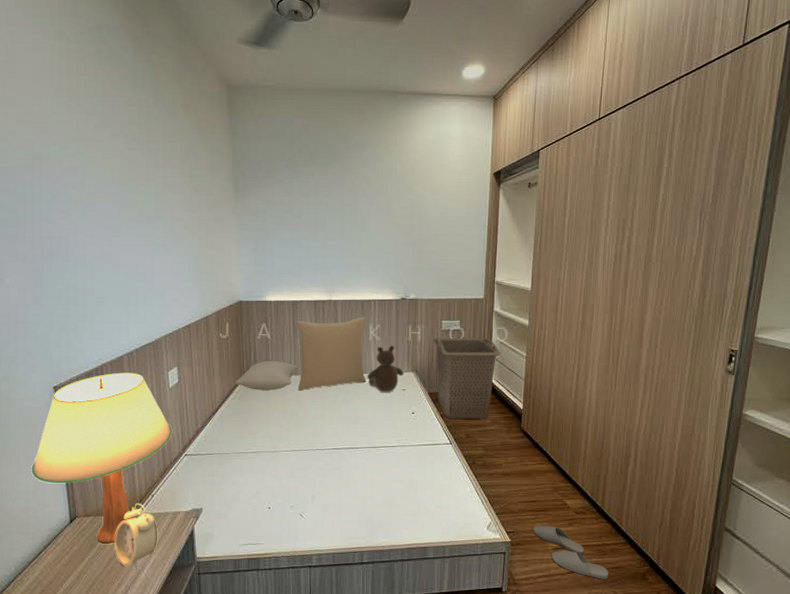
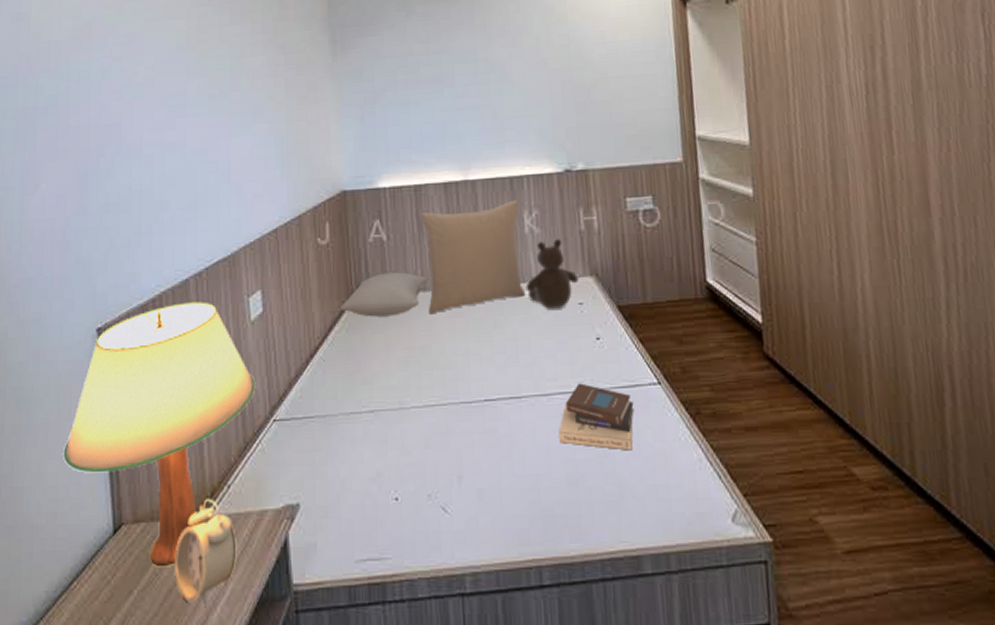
books: none [381,441,433,484] -> present [559,383,634,451]
laundry basket: present [433,338,502,420] -> none [615,219,720,346]
slippers: present [533,526,609,580] -> none [805,512,945,605]

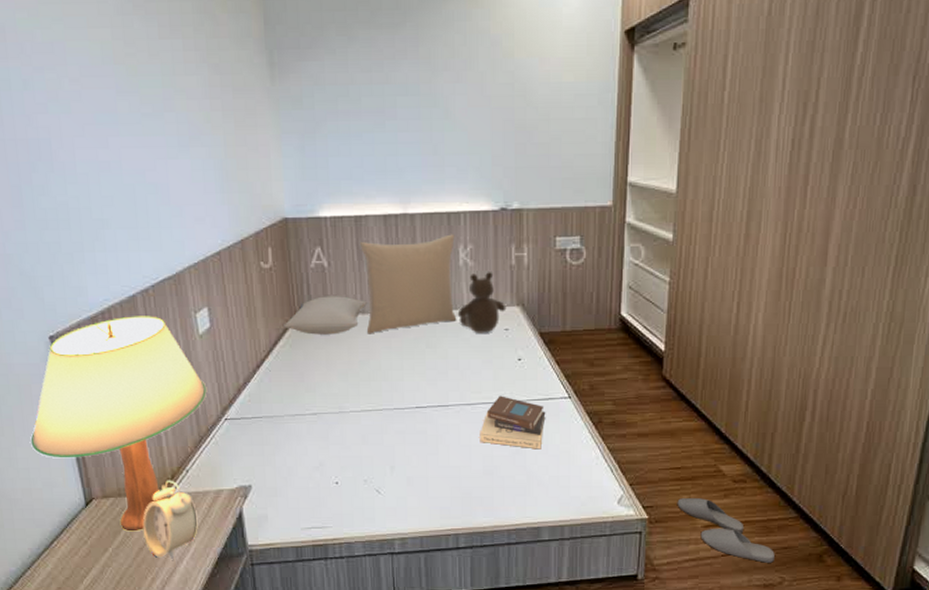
slippers: none [805,512,945,605] -> present [677,498,775,563]

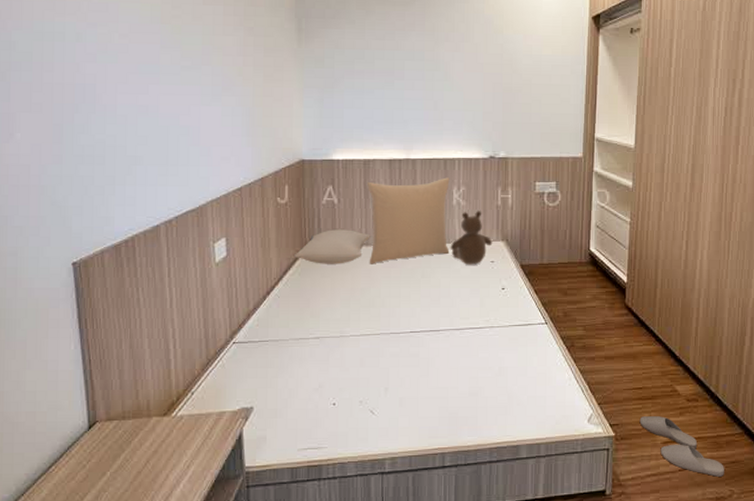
table lamp: present [30,316,206,532] -> none [41,245,218,455]
alarm clock: present [142,480,198,560] -> none [143,402,198,483]
books: present [479,395,546,450] -> none [466,321,525,371]

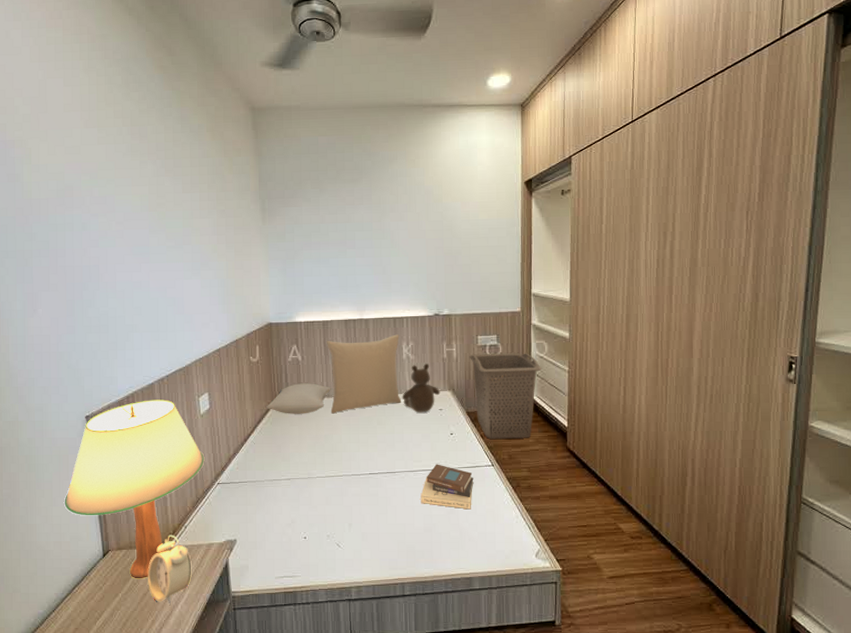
table lamp: none [41,245,218,455] -> present [64,399,204,579]
alarm clock: none [143,402,198,483] -> present [147,535,192,605]
books: none [466,321,525,371] -> present [420,464,474,510]
laundry basket: none [525,202,603,296] -> present [469,353,542,440]
slippers: present [639,416,724,477] -> none [585,552,671,611]

